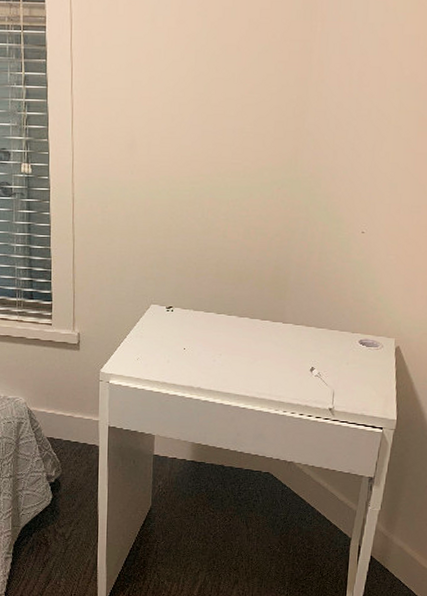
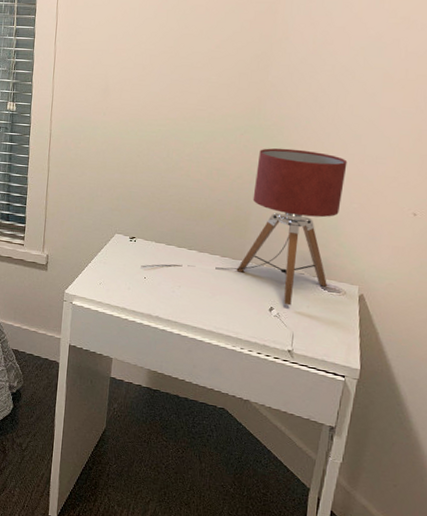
table lamp: none [179,201,384,364] -> present [141,148,348,306]

